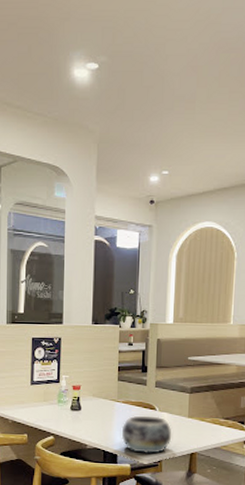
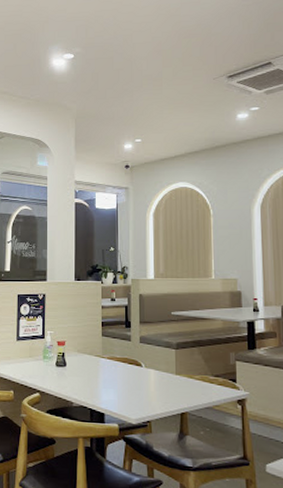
decorative bowl: present [121,415,172,454] -> none [107,372,160,414]

